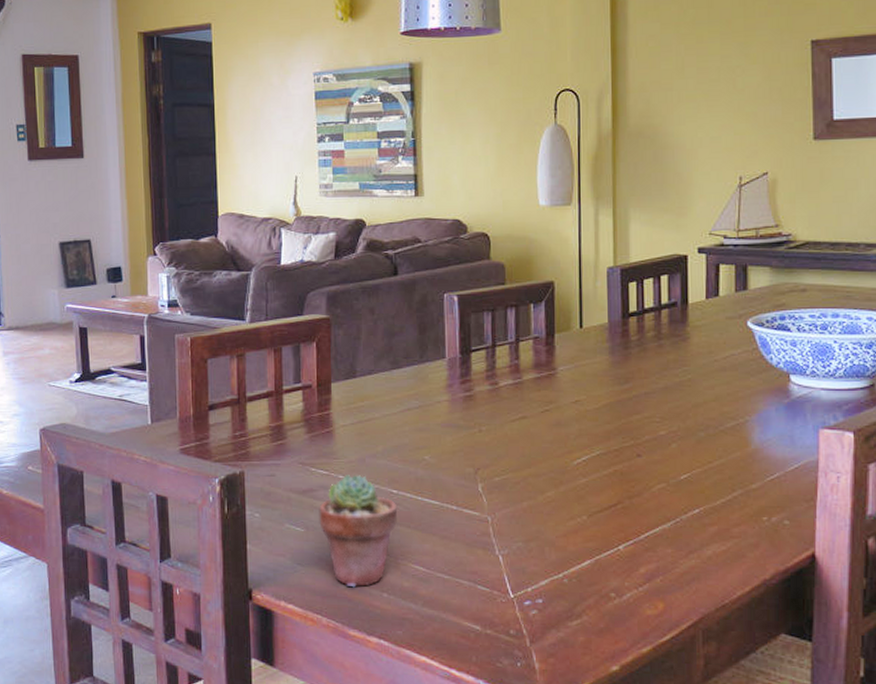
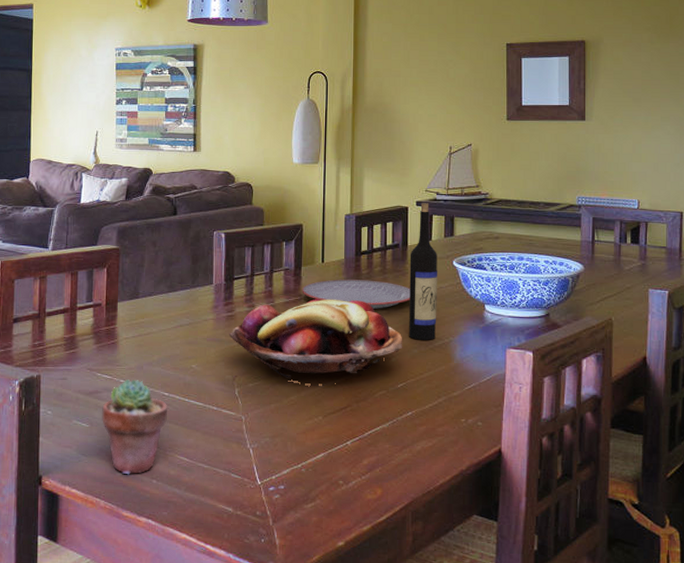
fruit basket: none [467,372,686,479] -> present [228,298,403,386]
plate: none [556,348,694,383] -> present [302,279,411,309]
wine bottle: none [691,249,729,421] -> present [409,203,438,340]

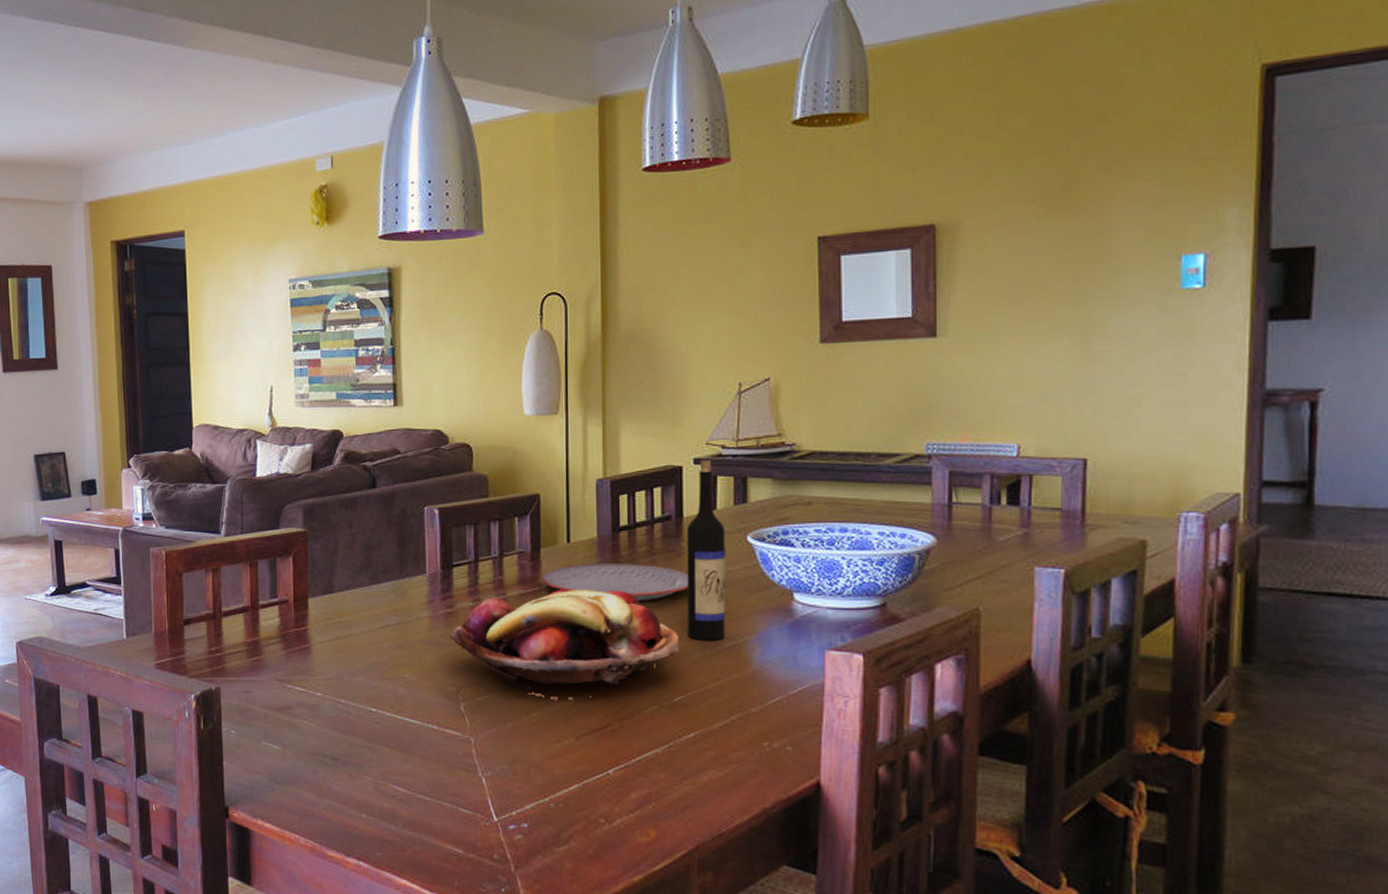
potted succulent: present [102,379,167,475] -> none [296,692,376,807]

